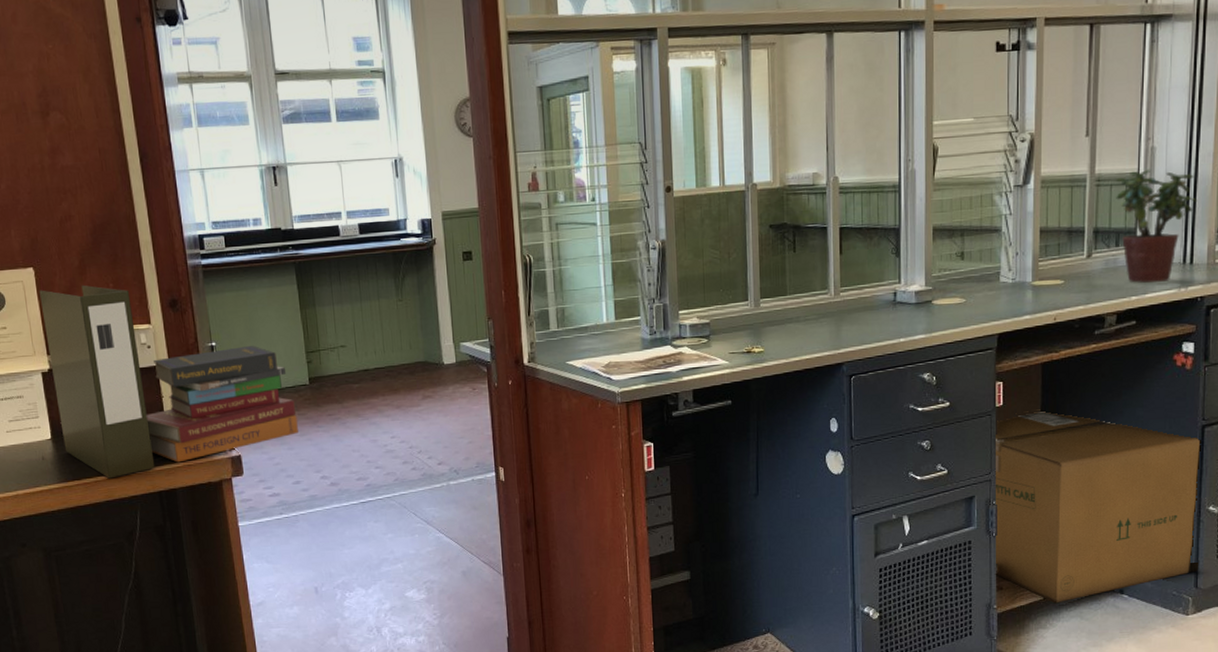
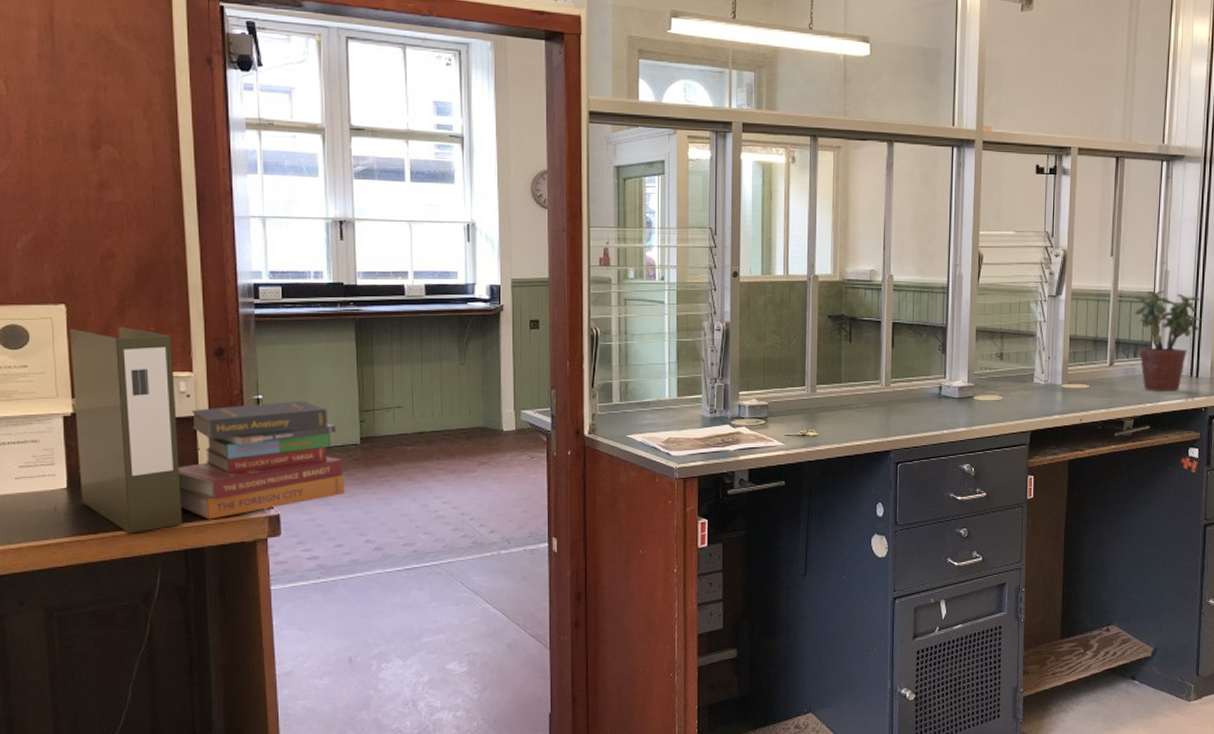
box: present [995,409,1201,604] -> none [1022,503,1203,688]

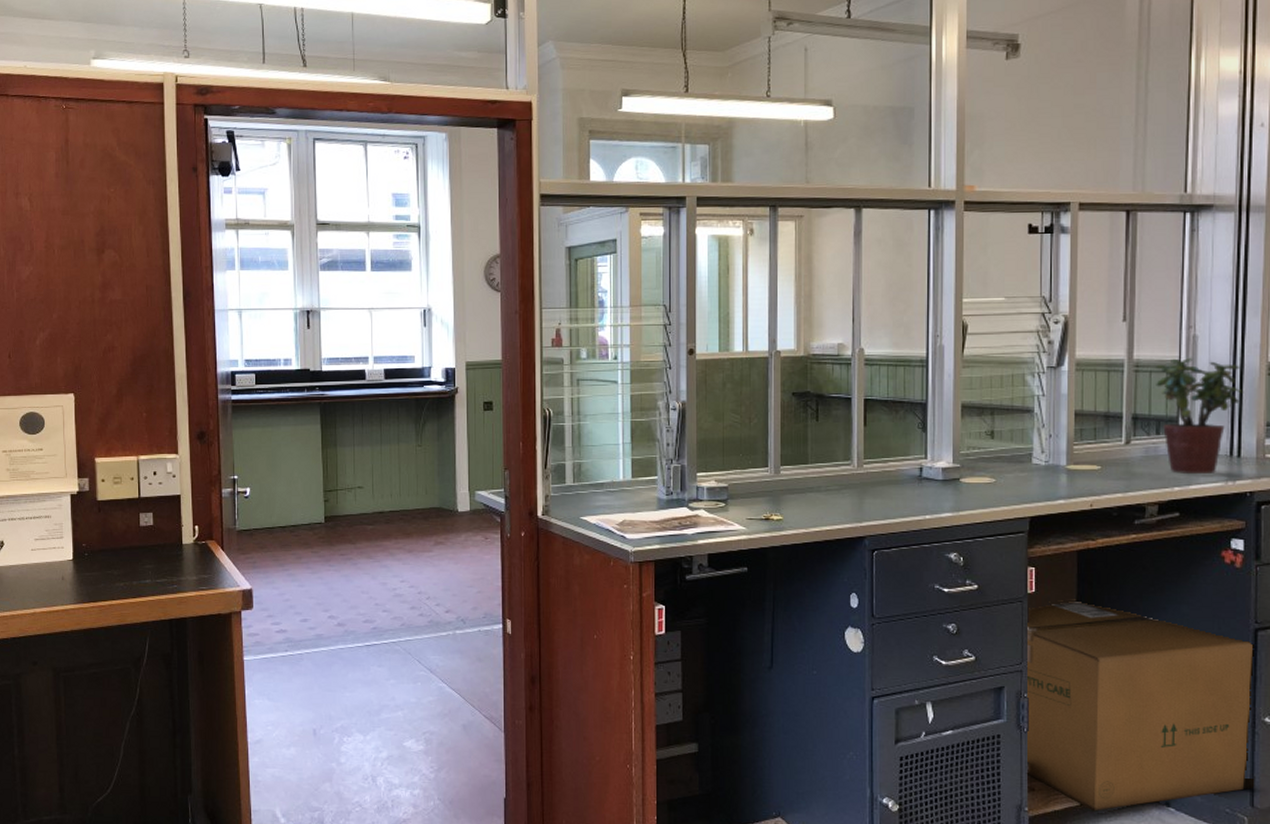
binder: present [69,326,183,534] -> none [77,412,169,603]
books: present [178,401,344,520] -> none [165,481,310,592]
box: none [1022,503,1203,688] -> present [1026,599,1255,811]

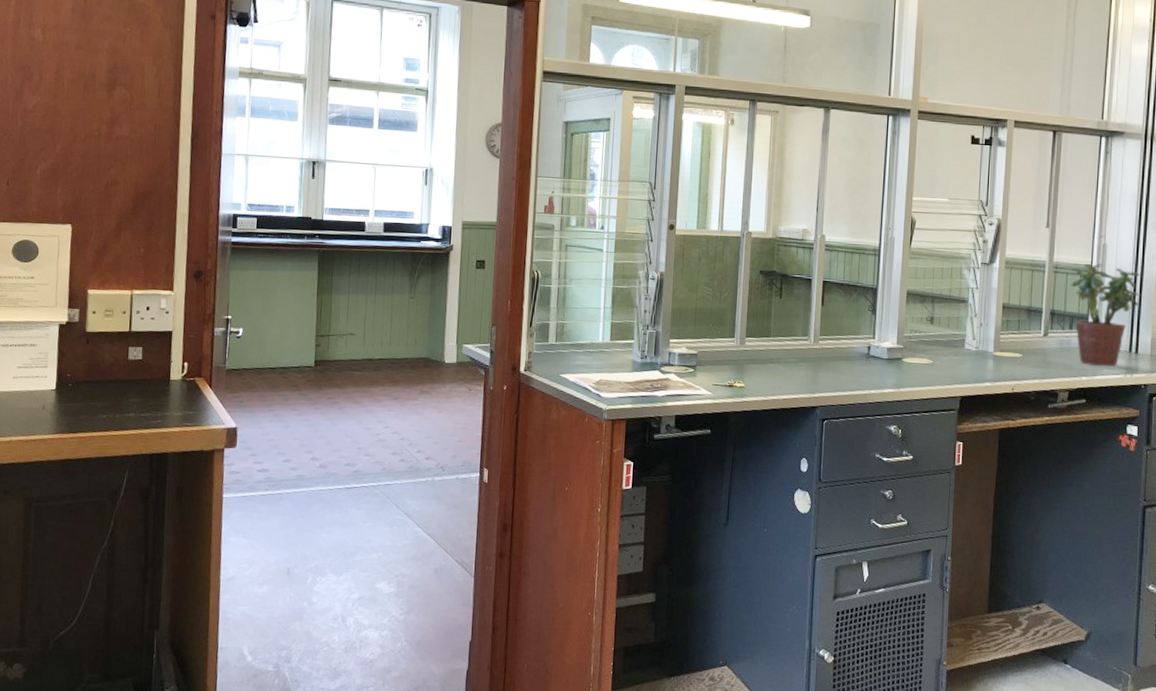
box: present [1026,599,1255,811] -> none [946,472,1142,667]

